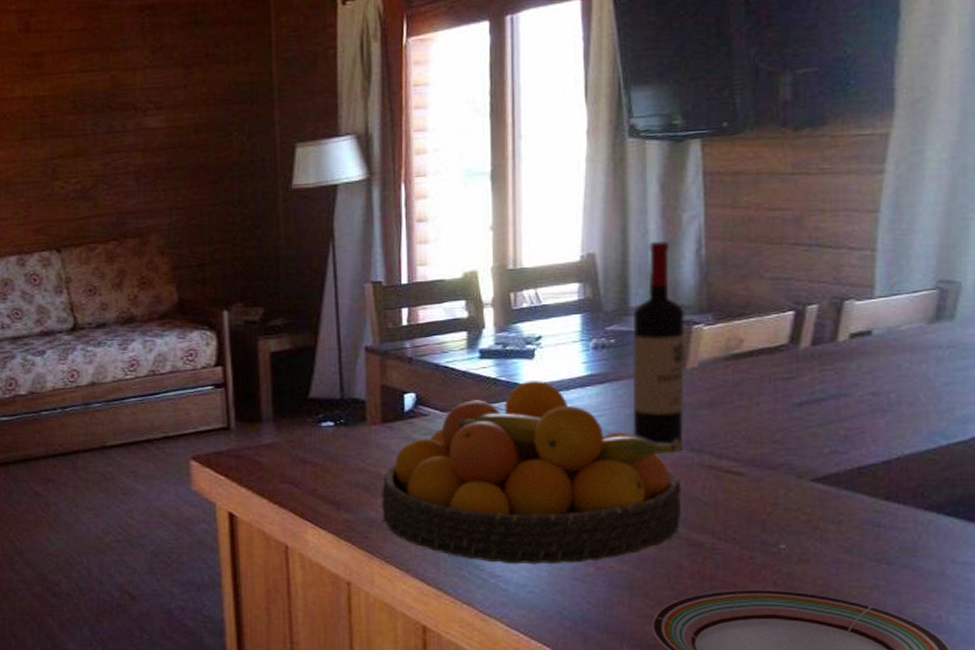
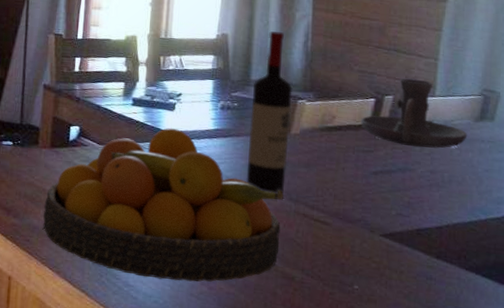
candle holder: none [777,278,920,366] -> present [361,78,468,148]

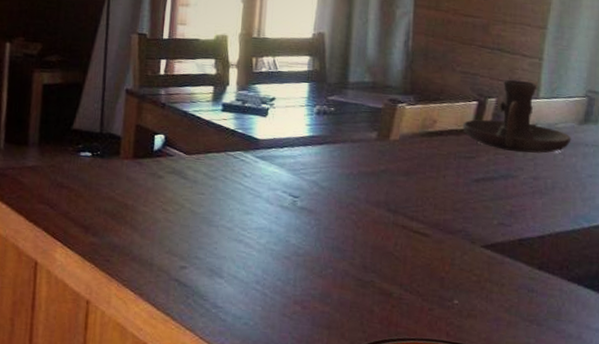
fruit bowl: present [43,128,285,282] -> none [124,135,383,301]
wine bottle: present [246,31,293,194] -> none [342,30,392,205]

